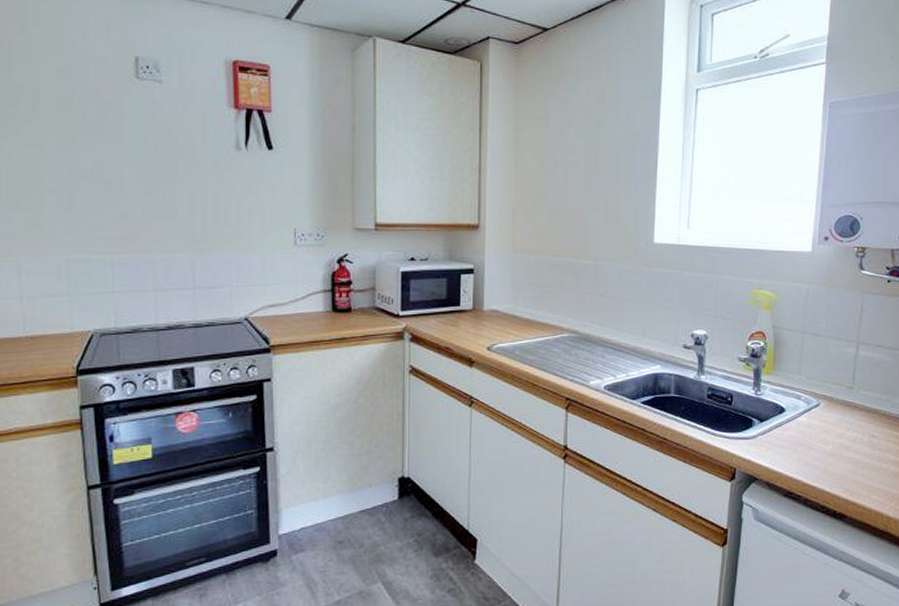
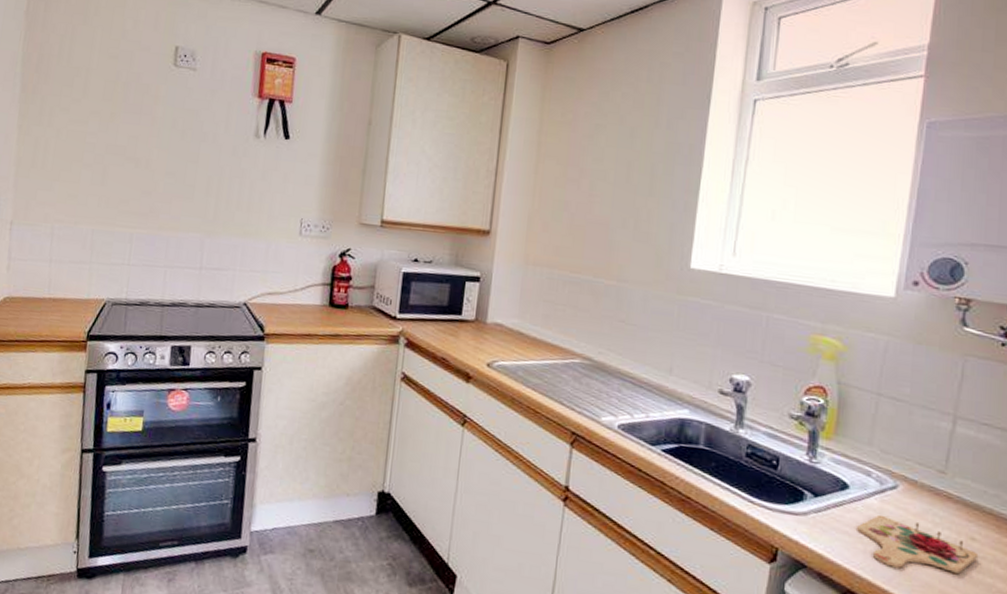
cutting board: none [793,428,878,468] -> present [857,514,979,573]

